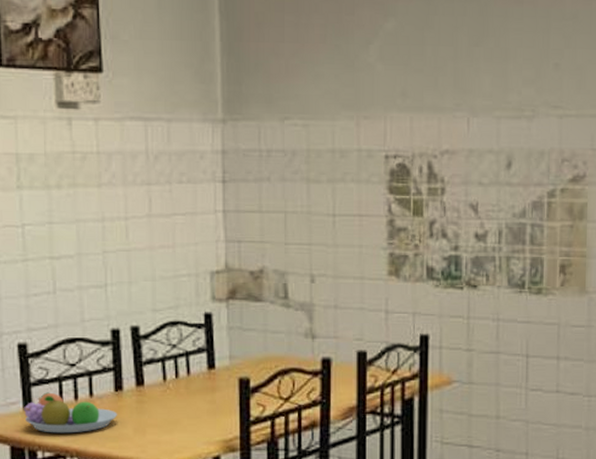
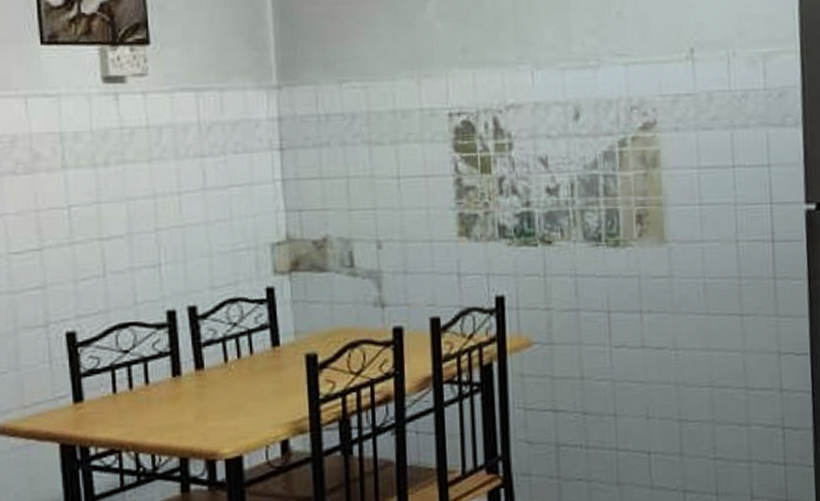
fruit bowl: present [24,392,118,433] -> none [74,382,177,427]

